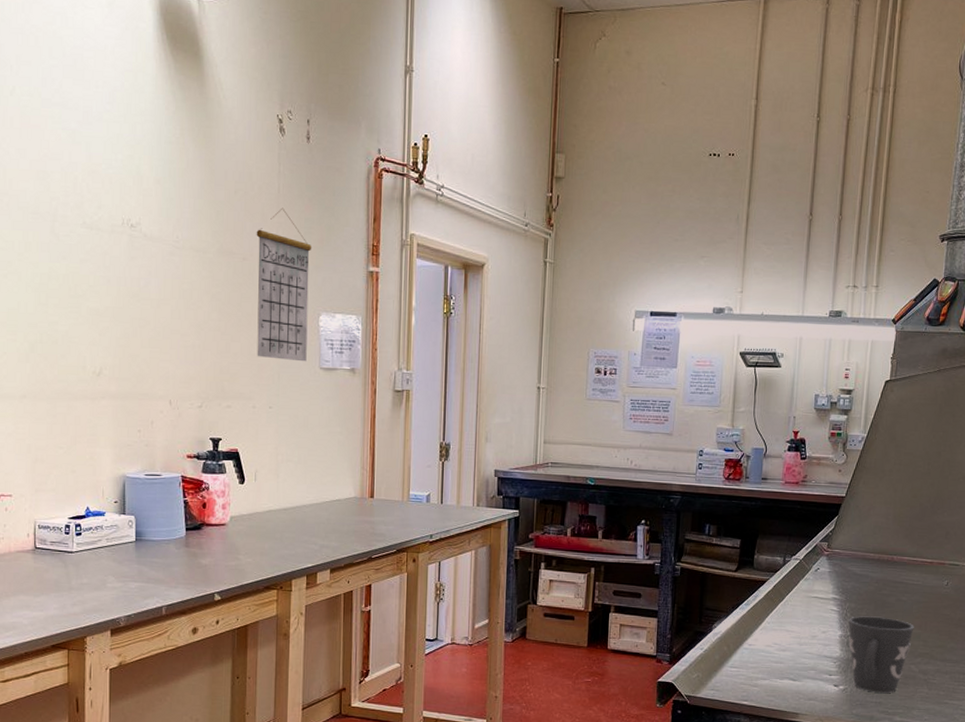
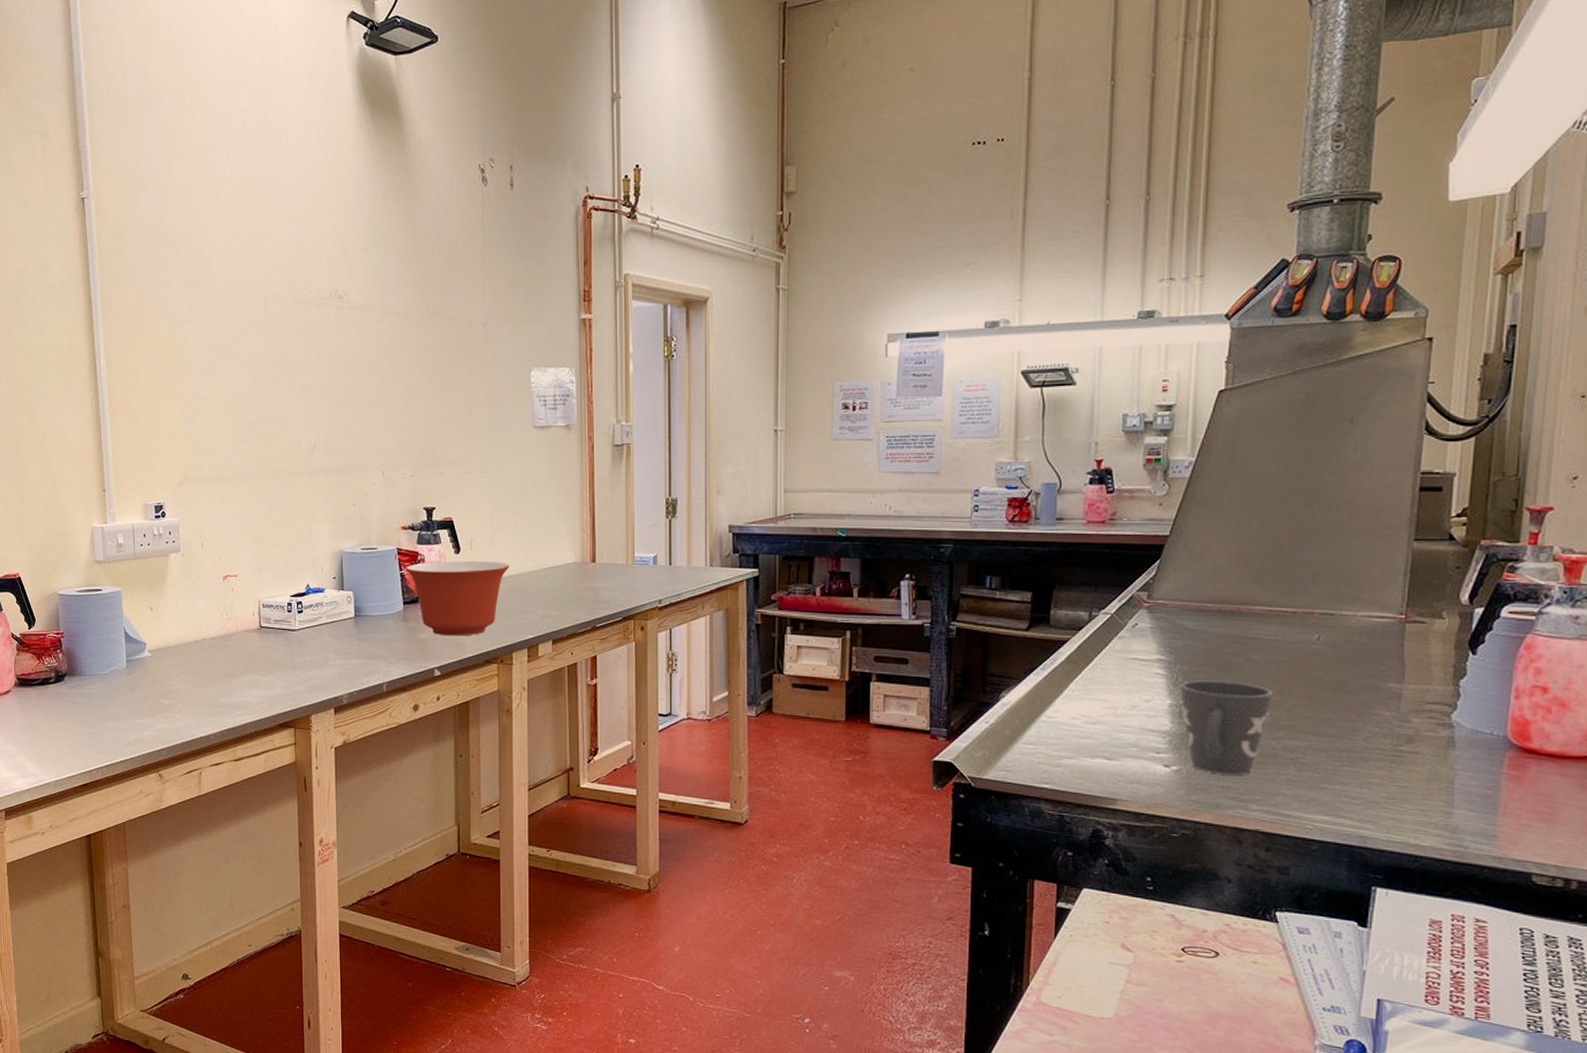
mixing bowl: none [189,490,293,563] -> present [405,560,510,636]
calendar: present [256,207,312,362] -> none [462,261,520,422]

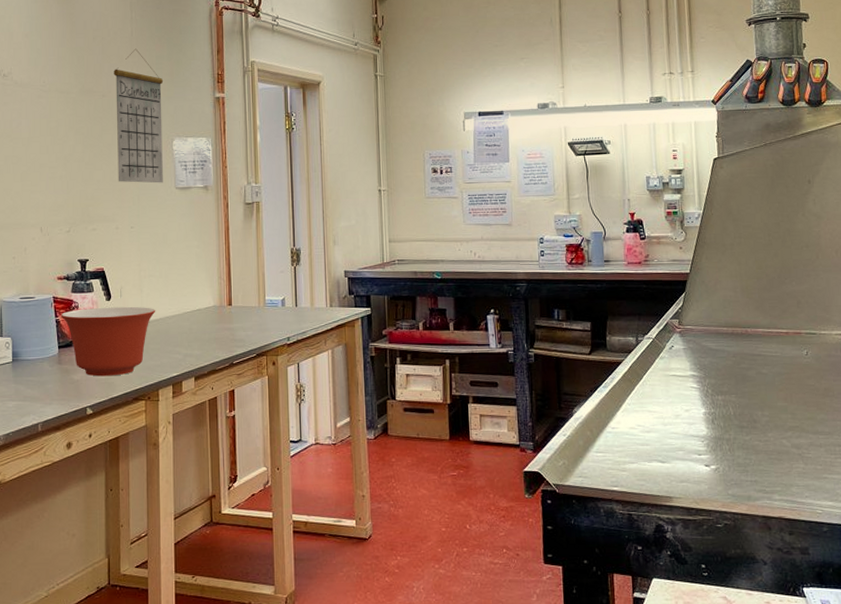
calendar: none [462,261,520,422] -> present [113,48,164,183]
mug: present [1181,680,1273,775] -> none [711,391,780,471]

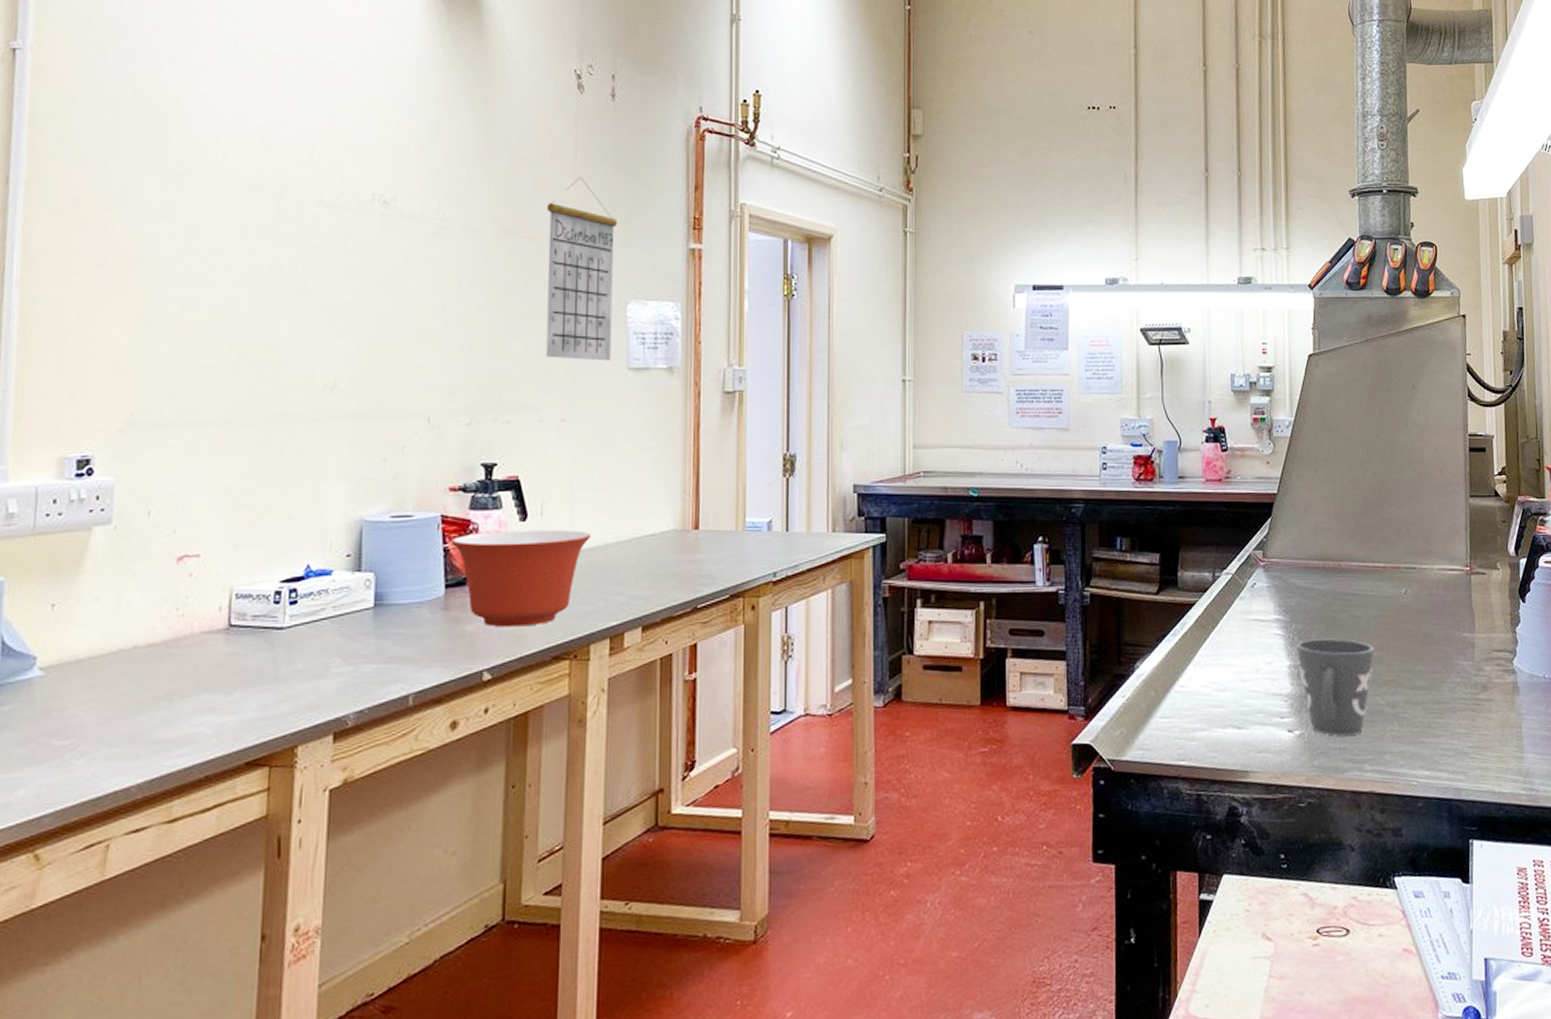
mug: none [711,391,780,471] -> present [1297,638,1374,736]

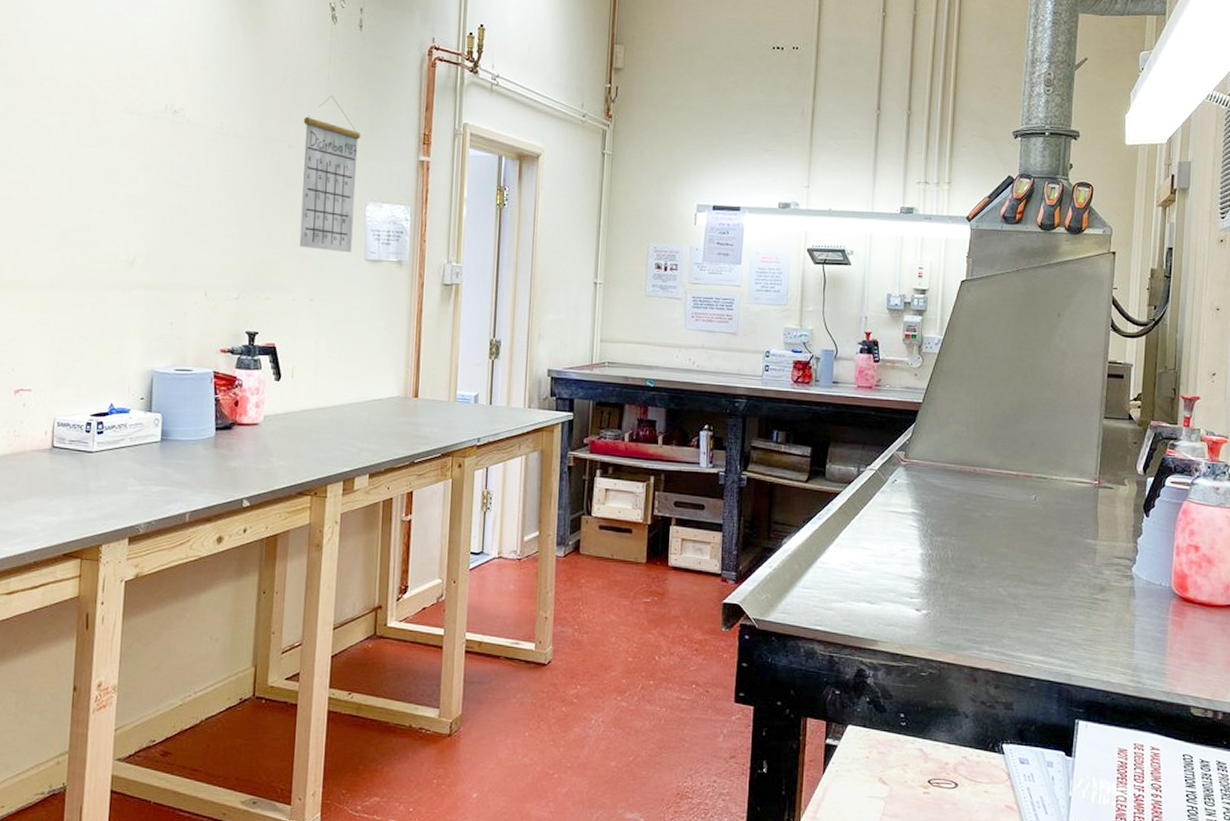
mixing bowl: present [451,529,591,627] -> none [221,387,331,466]
mug: present [1297,638,1374,736] -> none [930,532,1001,619]

